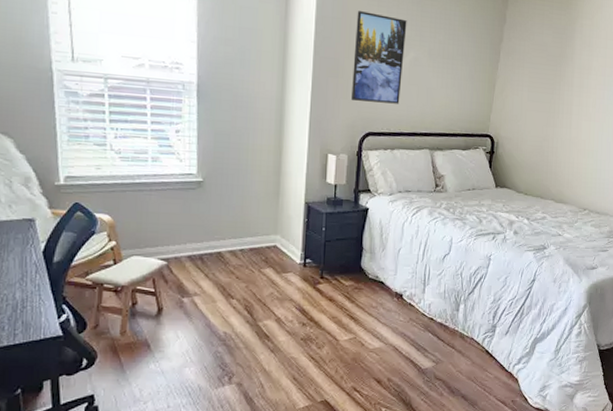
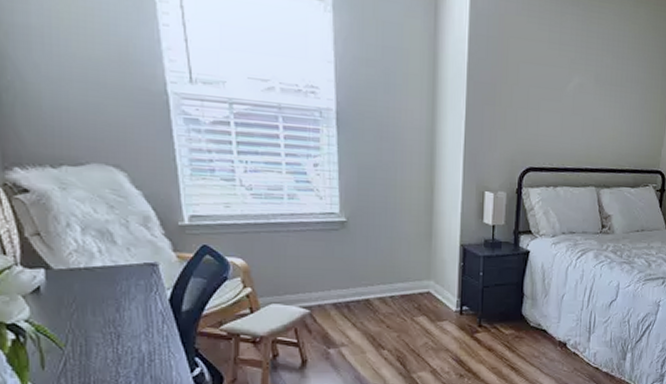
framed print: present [352,11,407,104] -> none [510,29,571,136]

